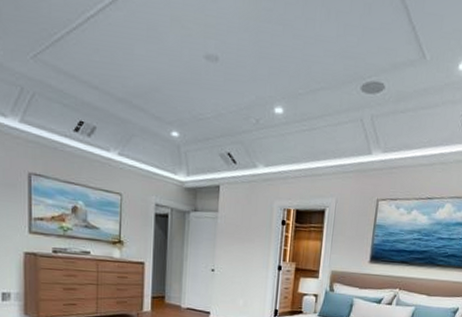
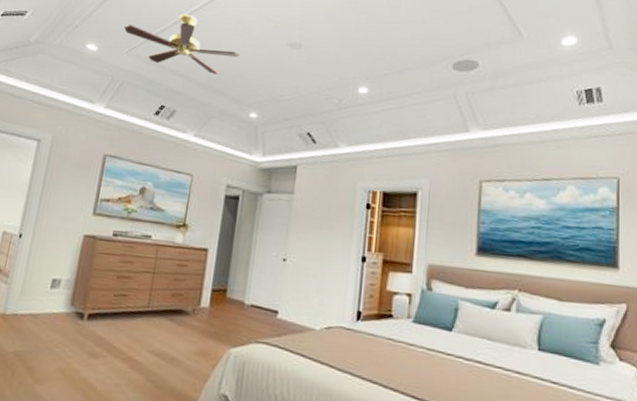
ceiling fan: none [22,12,155,88] -> present [123,13,240,75]

